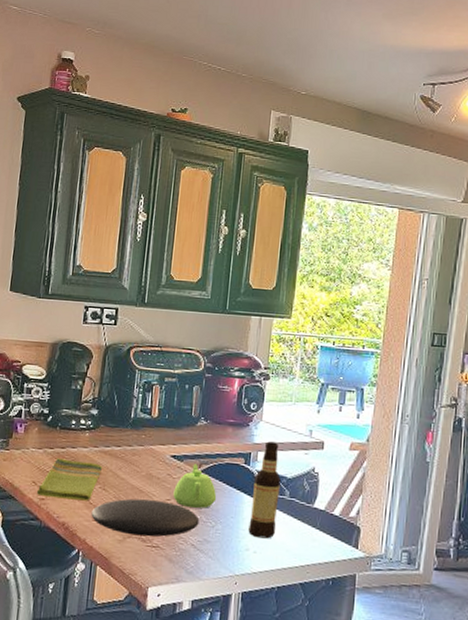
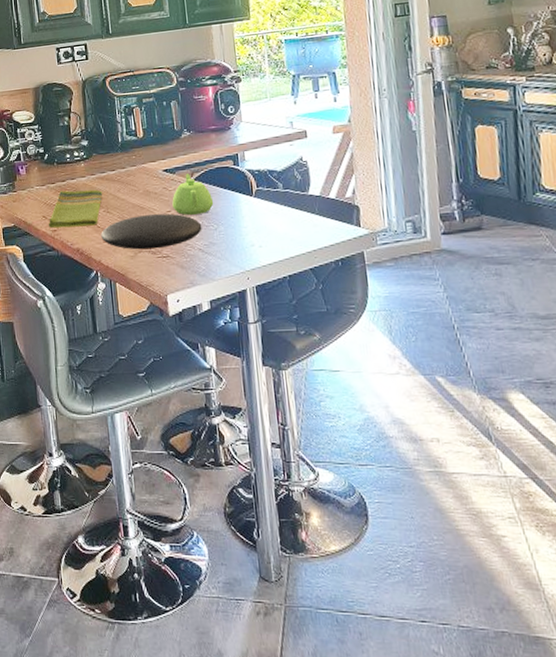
bottle: present [248,441,281,539] -> none [246,139,276,233]

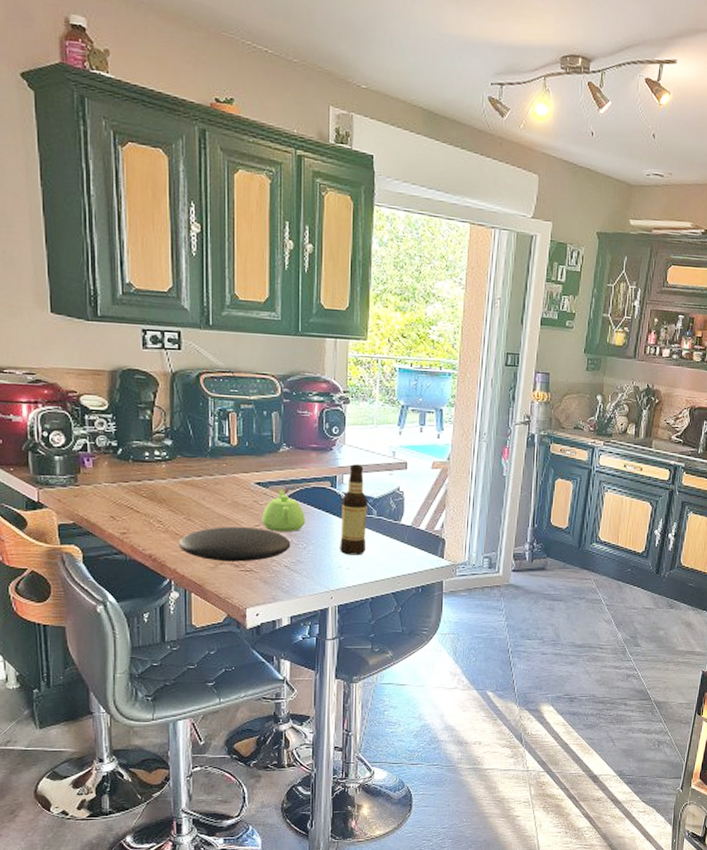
dish towel: present [48,189,103,228] -> none [116,491,185,532]
bottle: none [246,139,276,233] -> present [340,464,368,556]

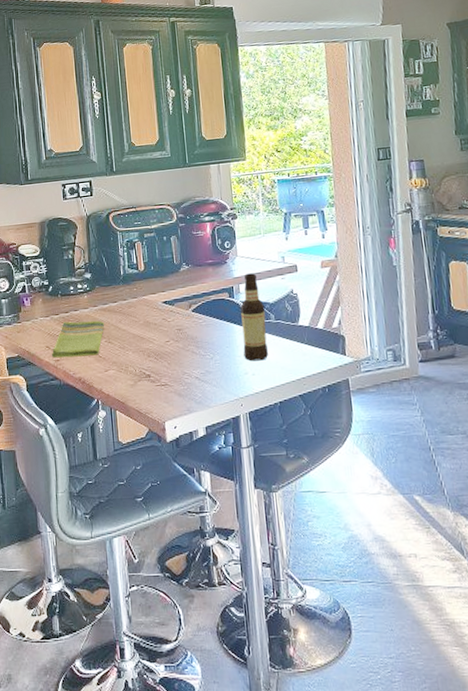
dish towel: none [116,491,185,532] -> present [51,320,105,358]
plate: present [179,527,291,562] -> none [102,343,199,379]
teapot: present [262,490,306,532] -> none [171,305,210,345]

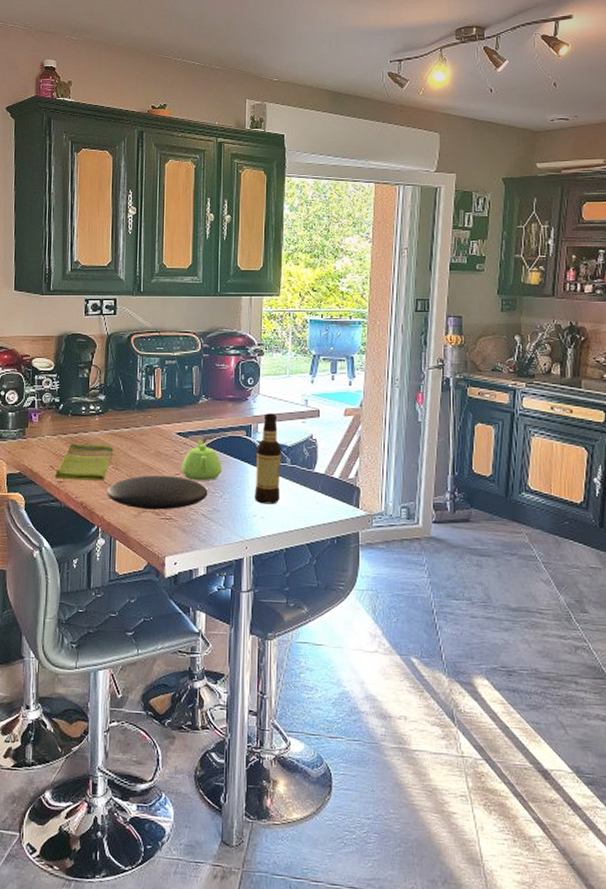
plate: none [102,343,199,379] -> present [107,475,208,510]
teapot: none [171,305,210,345] -> present [182,439,223,480]

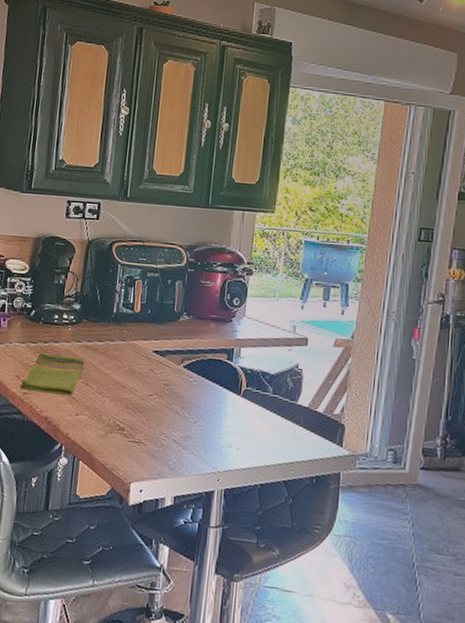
plate: present [107,475,208,510] -> none [73,393,182,432]
teapot: present [182,439,223,480] -> none [155,359,199,404]
bottle: present [254,413,281,504] -> none [231,337,264,436]

